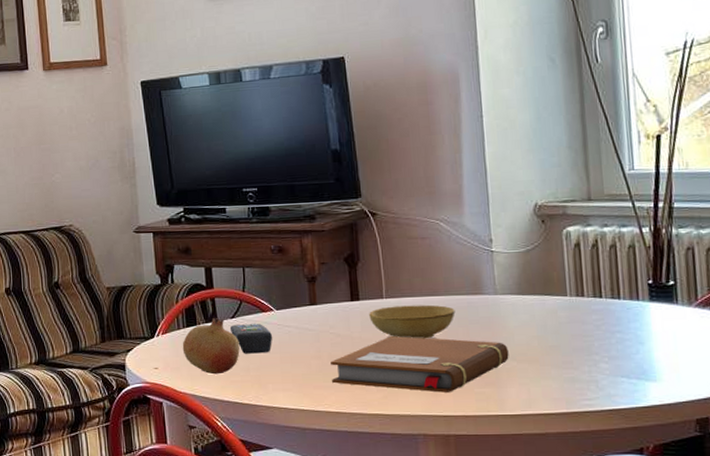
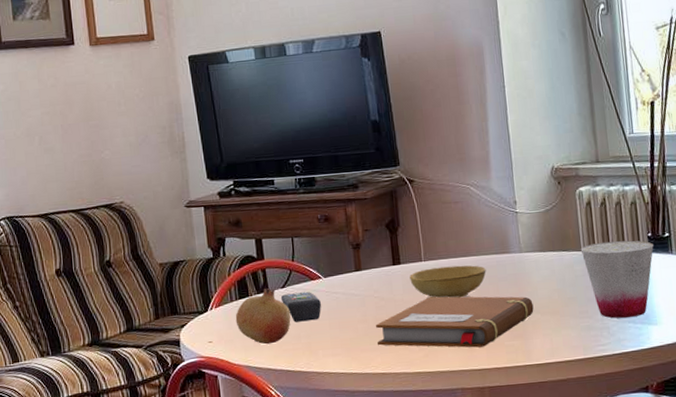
cup: none [566,286,655,372] -> present [580,240,654,319]

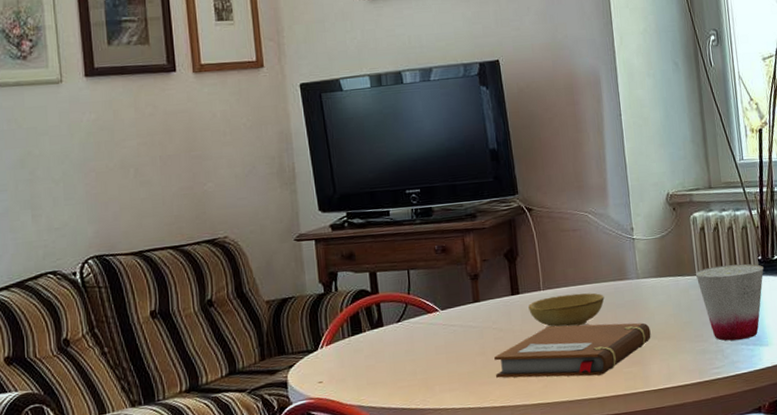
fruit: present [235,287,291,345] -> none [347,323,407,383]
remote control: present [280,291,321,322] -> none [395,325,438,358]

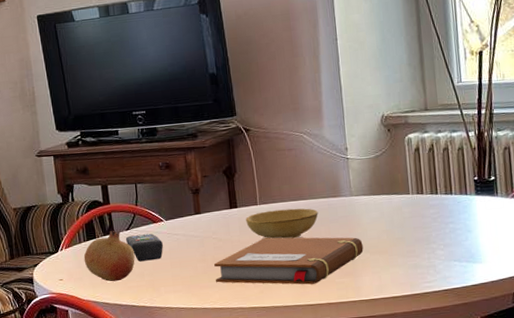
fruit: none [347,323,407,383] -> present [83,230,135,282]
remote control: none [395,325,438,358] -> present [125,233,163,262]
cup: present [695,263,764,341] -> none [409,184,480,257]

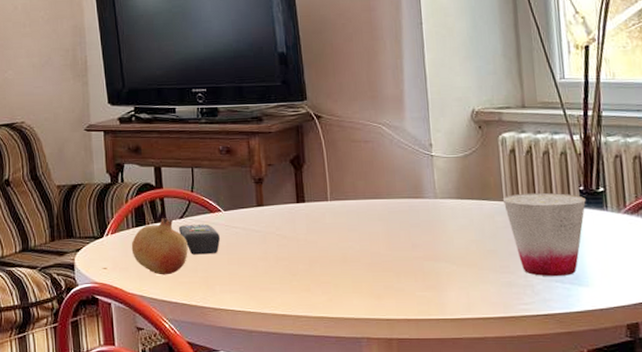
notebook: present [214,237,364,285] -> none [277,239,449,296]
bowl: present [246,208,318,239] -> none [314,207,397,242]
cup: none [409,184,480,257] -> present [502,192,586,277]

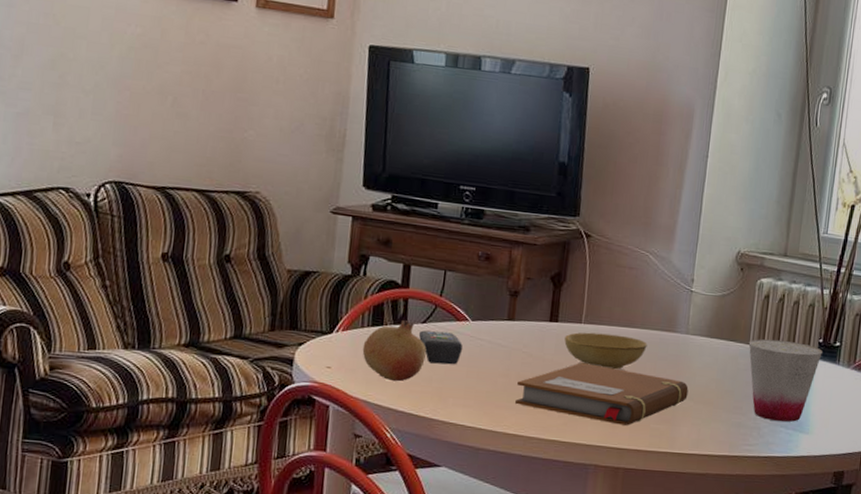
notebook: none [277,239,449,296] -> present [515,363,689,426]
bowl: none [314,207,397,242] -> present [564,332,647,370]

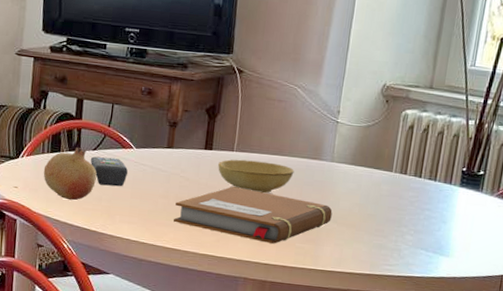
cup: present [748,339,823,422] -> none [392,167,466,245]

